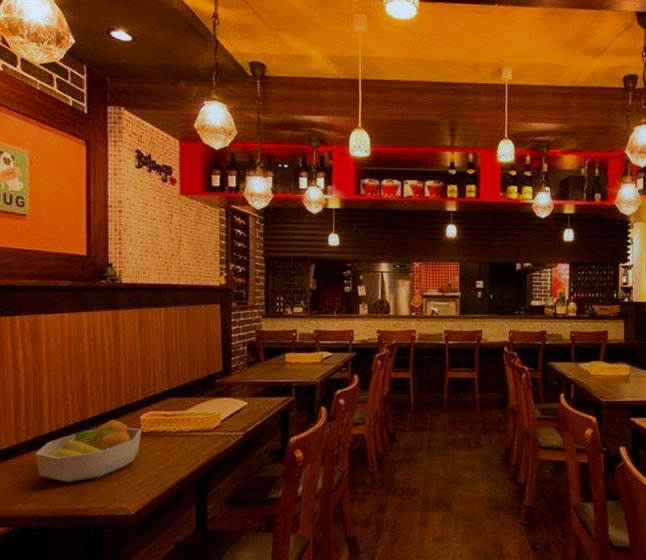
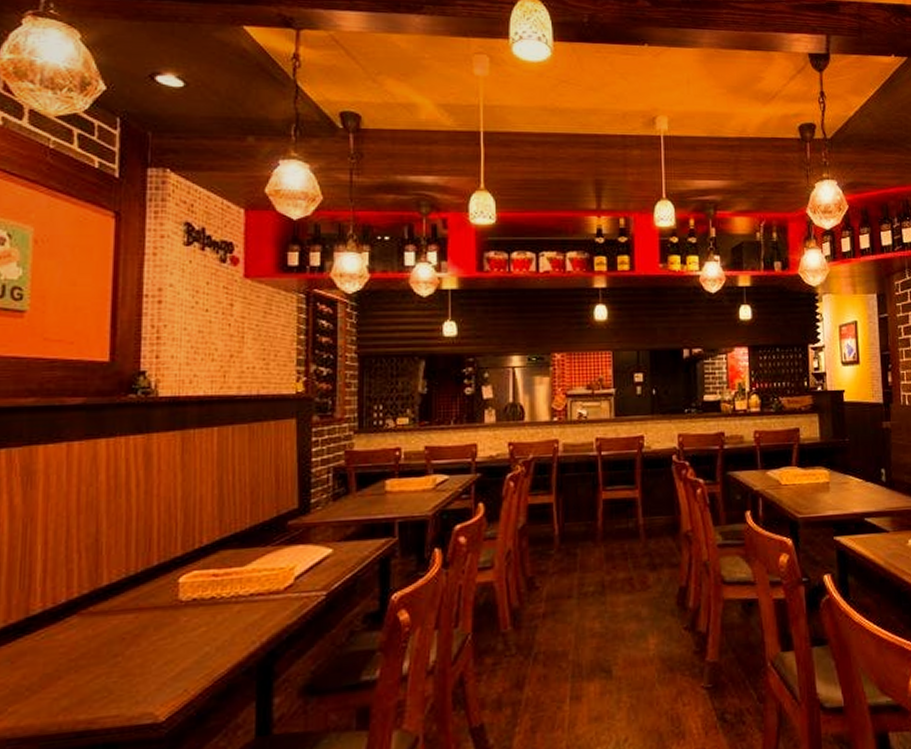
fruit bowl: present [35,419,142,483] -> none [17,585,181,684]

